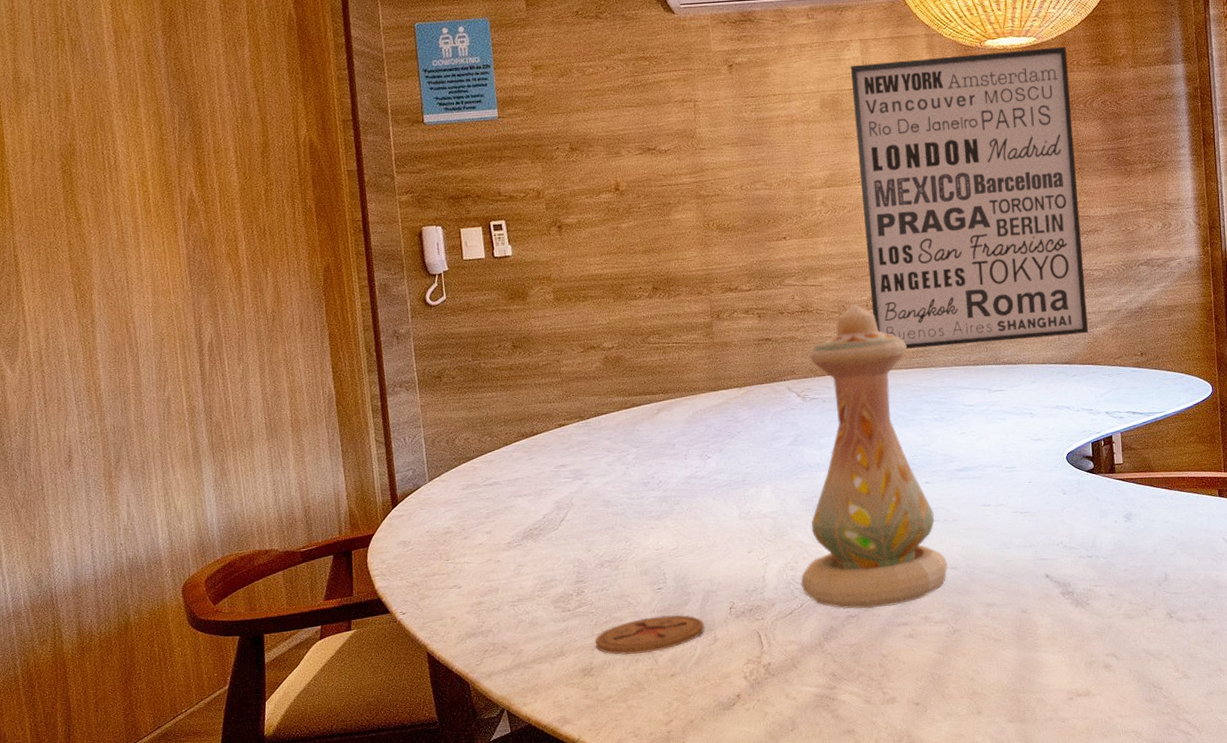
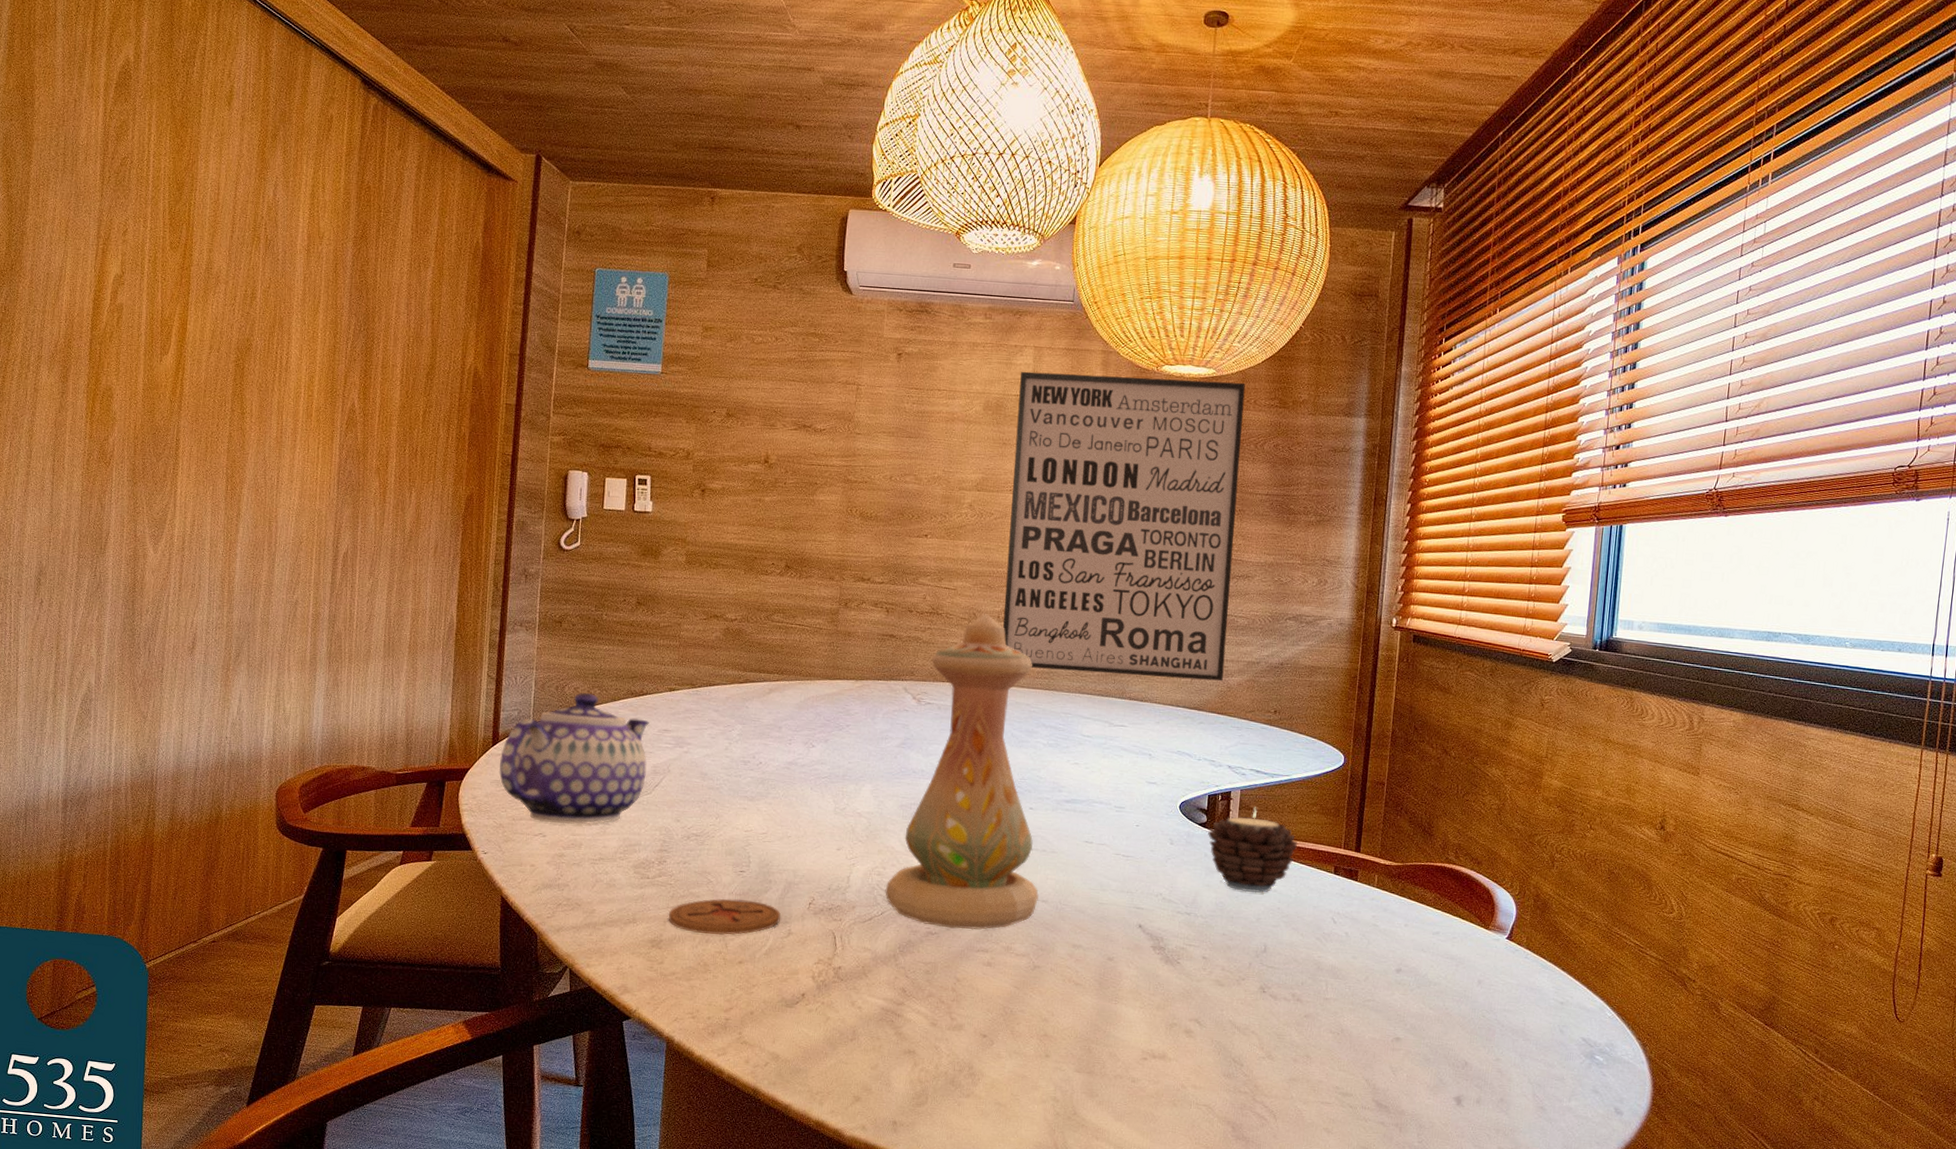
teapot: none [402,442,551,574] -> present [498,693,649,825]
candle: none [1097,446,1182,528] -> present [1208,807,1298,893]

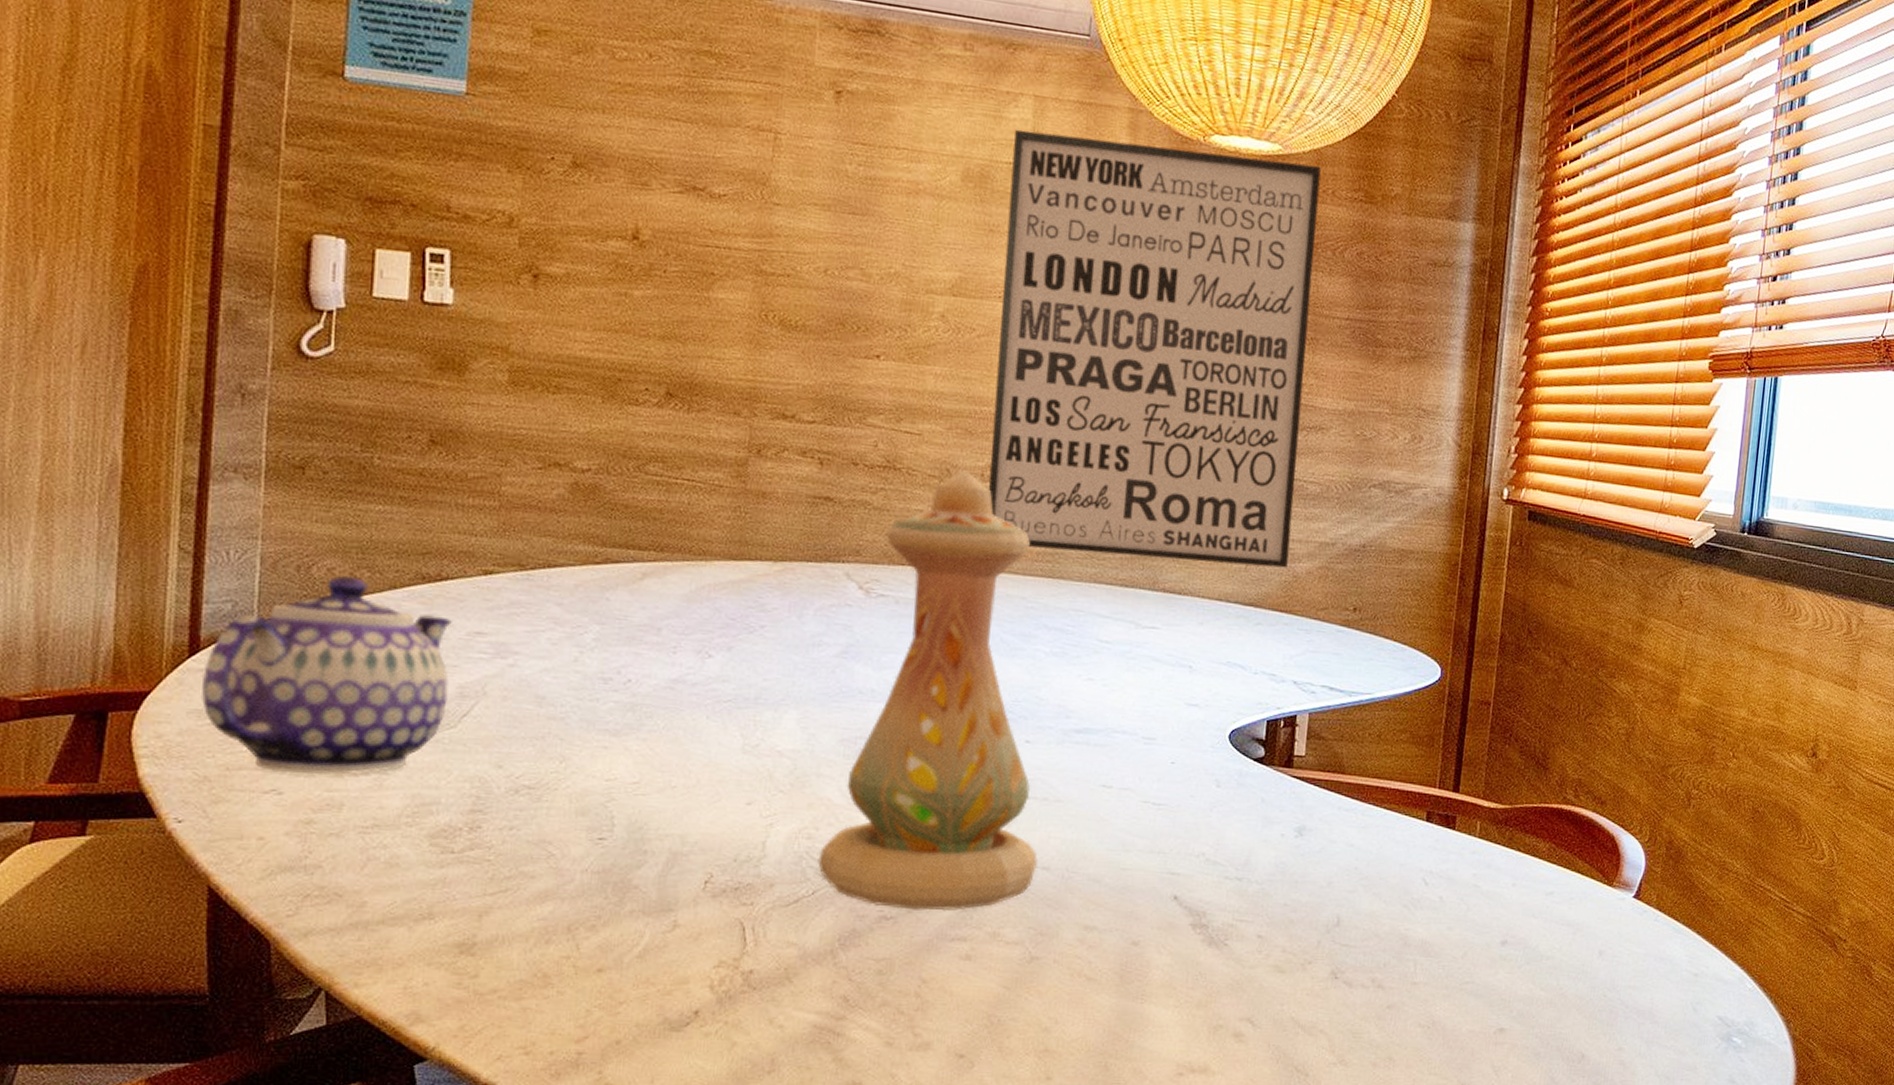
coaster: present [668,899,781,935] -> none [485,879,661,932]
candle: present [1208,807,1298,893] -> none [1266,735,1382,849]

